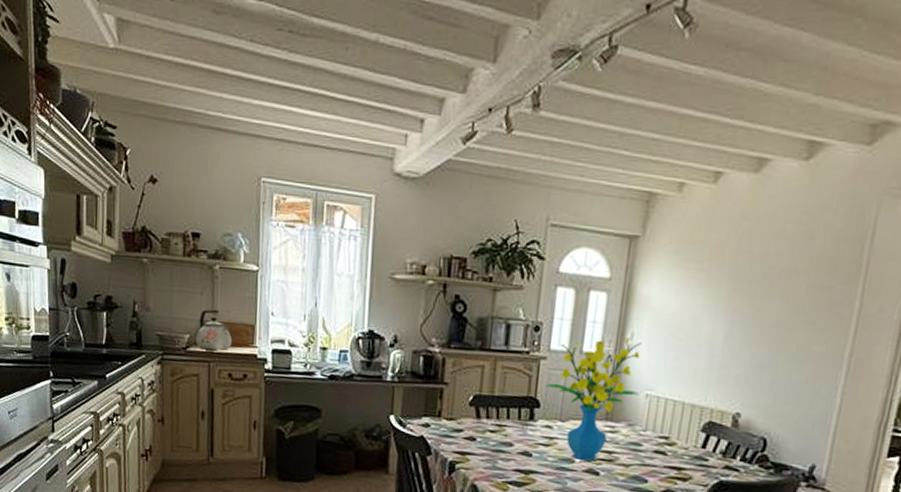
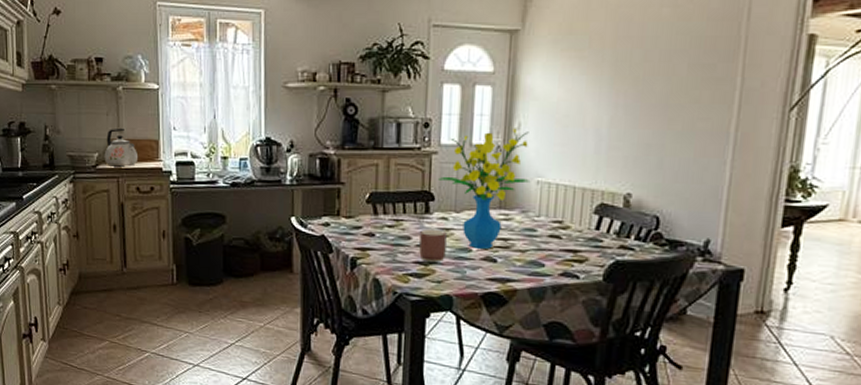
mug: none [520,436,550,472] -> present [419,229,447,262]

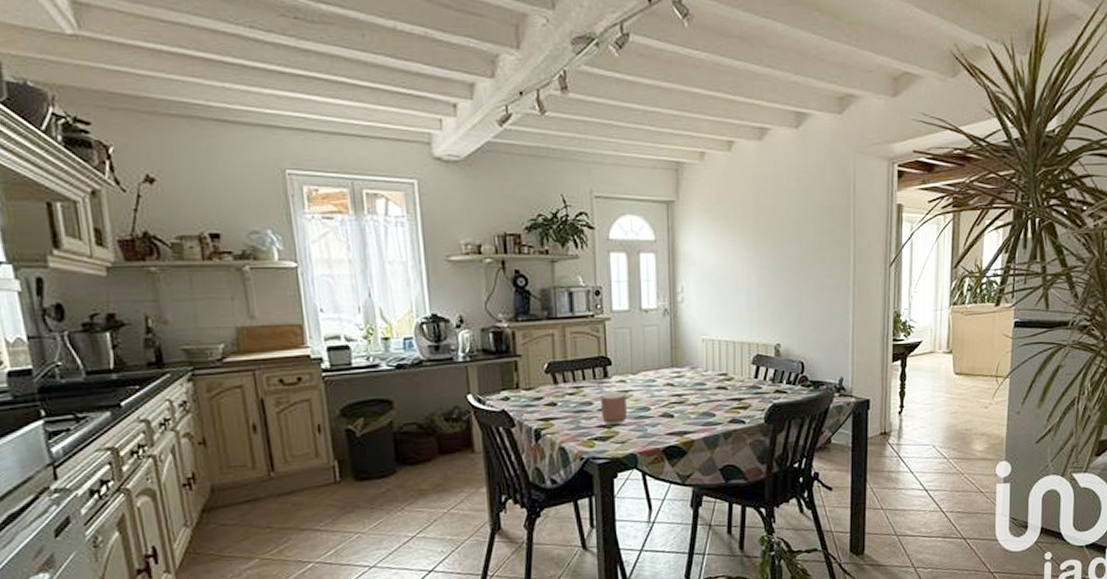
kettle: present [104,128,139,167] -> none [232,313,279,358]
bouquet: present [439,128,531,249] -> none [614,292,697,406]

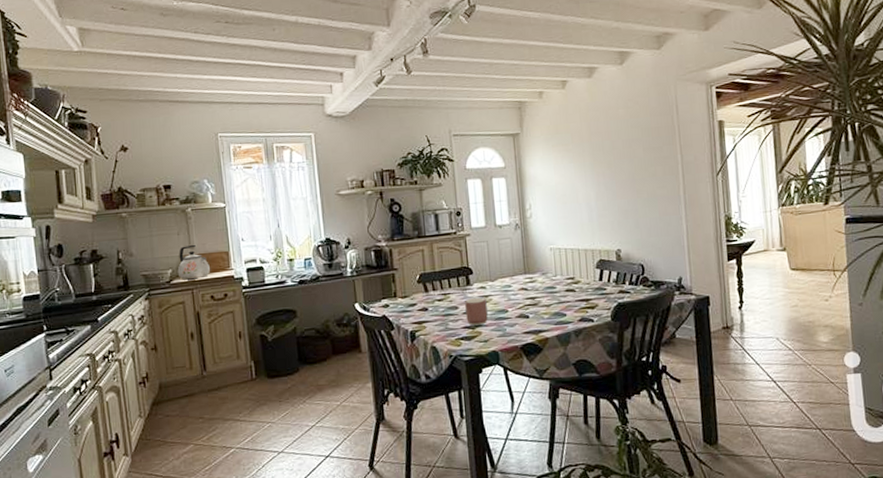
kettle: none [232,313,279,358] -> present [177,244,211,280]

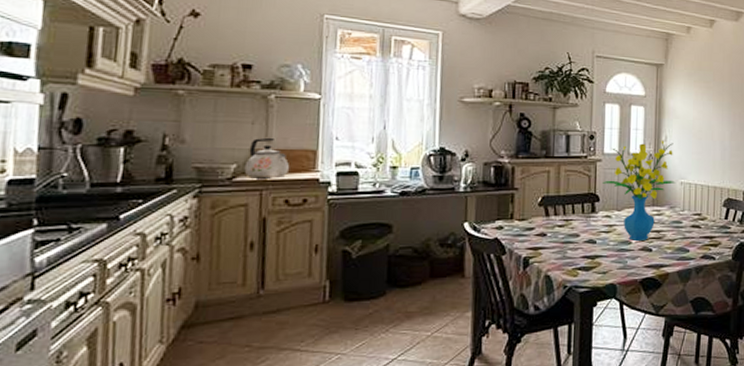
mug: present [465,297,488,326] -> none [587,226,610,256]
bouquet: none [474,208,545,309] -> present [603,140,676,240]

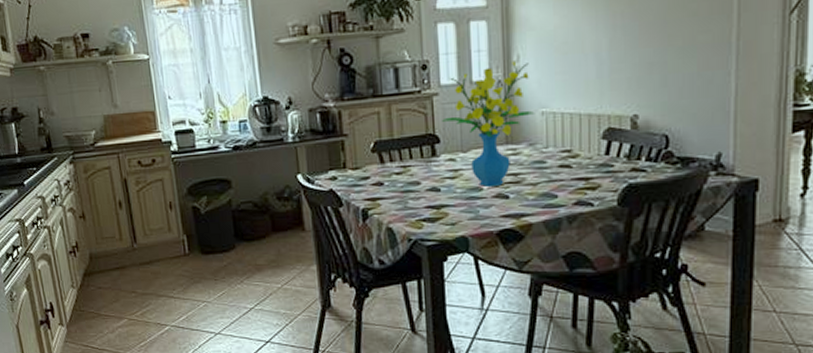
kettle: present [244,137,290,179] -> none [101,102,137,143]

